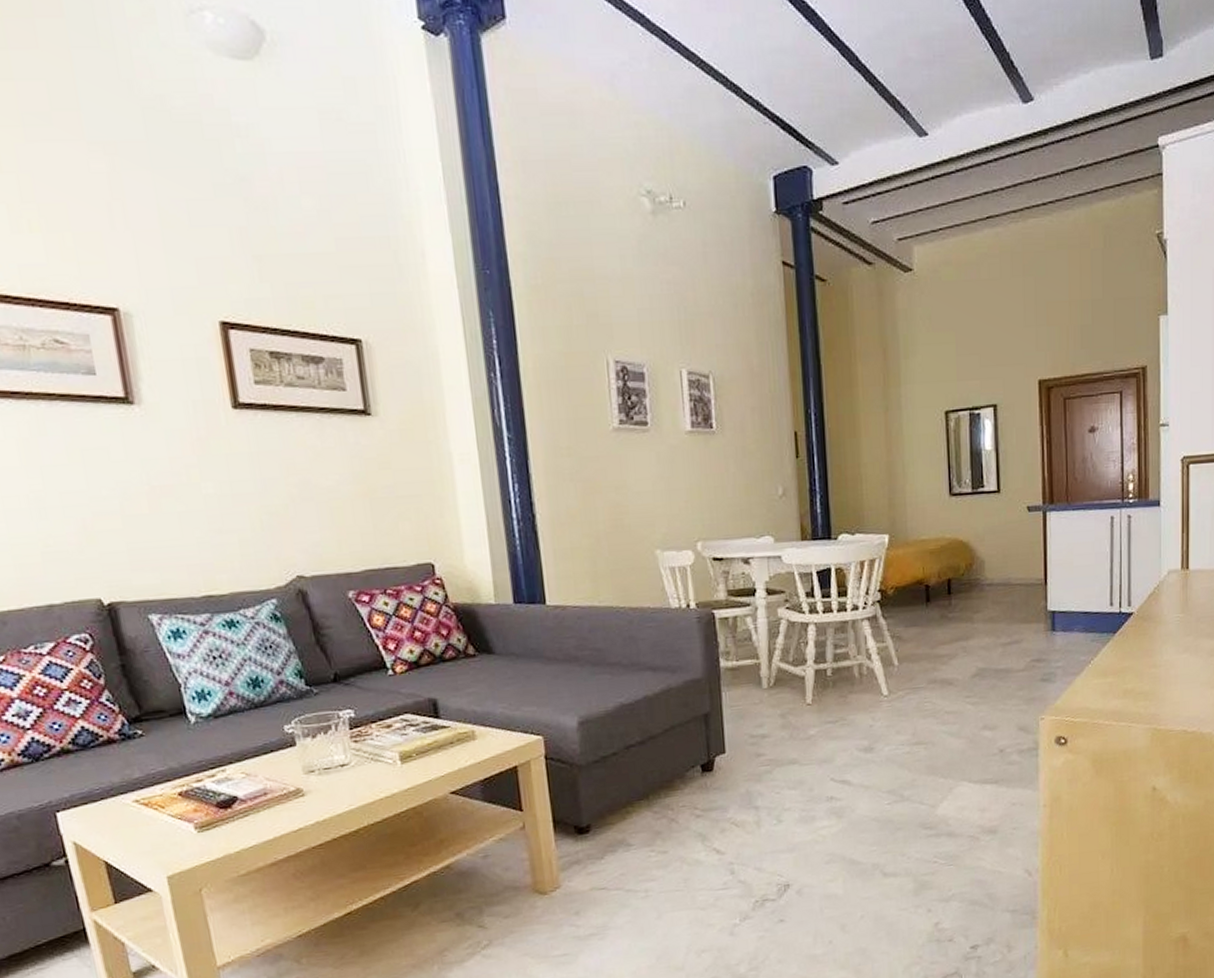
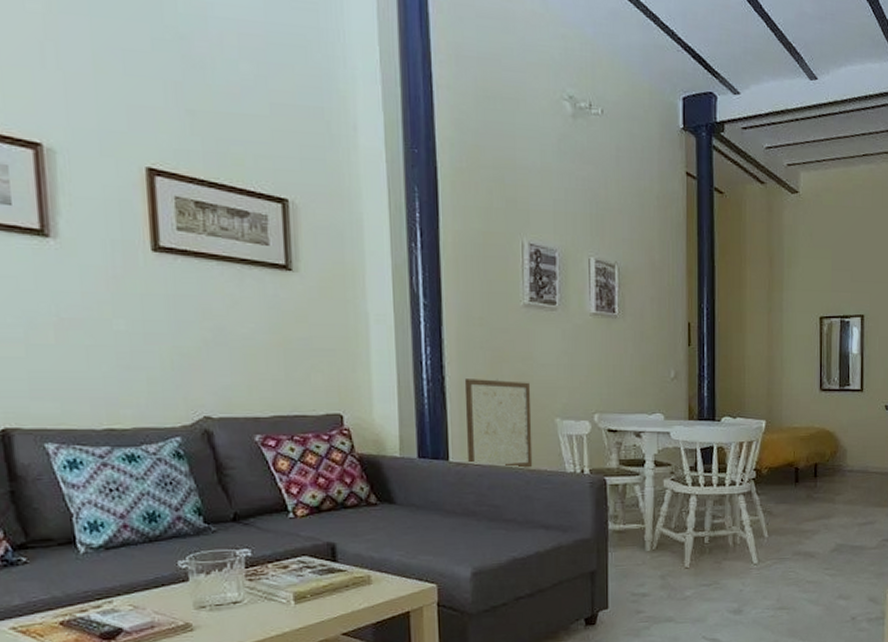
wall art: none [556,512,635,607] -> present [464,379,533,468]

